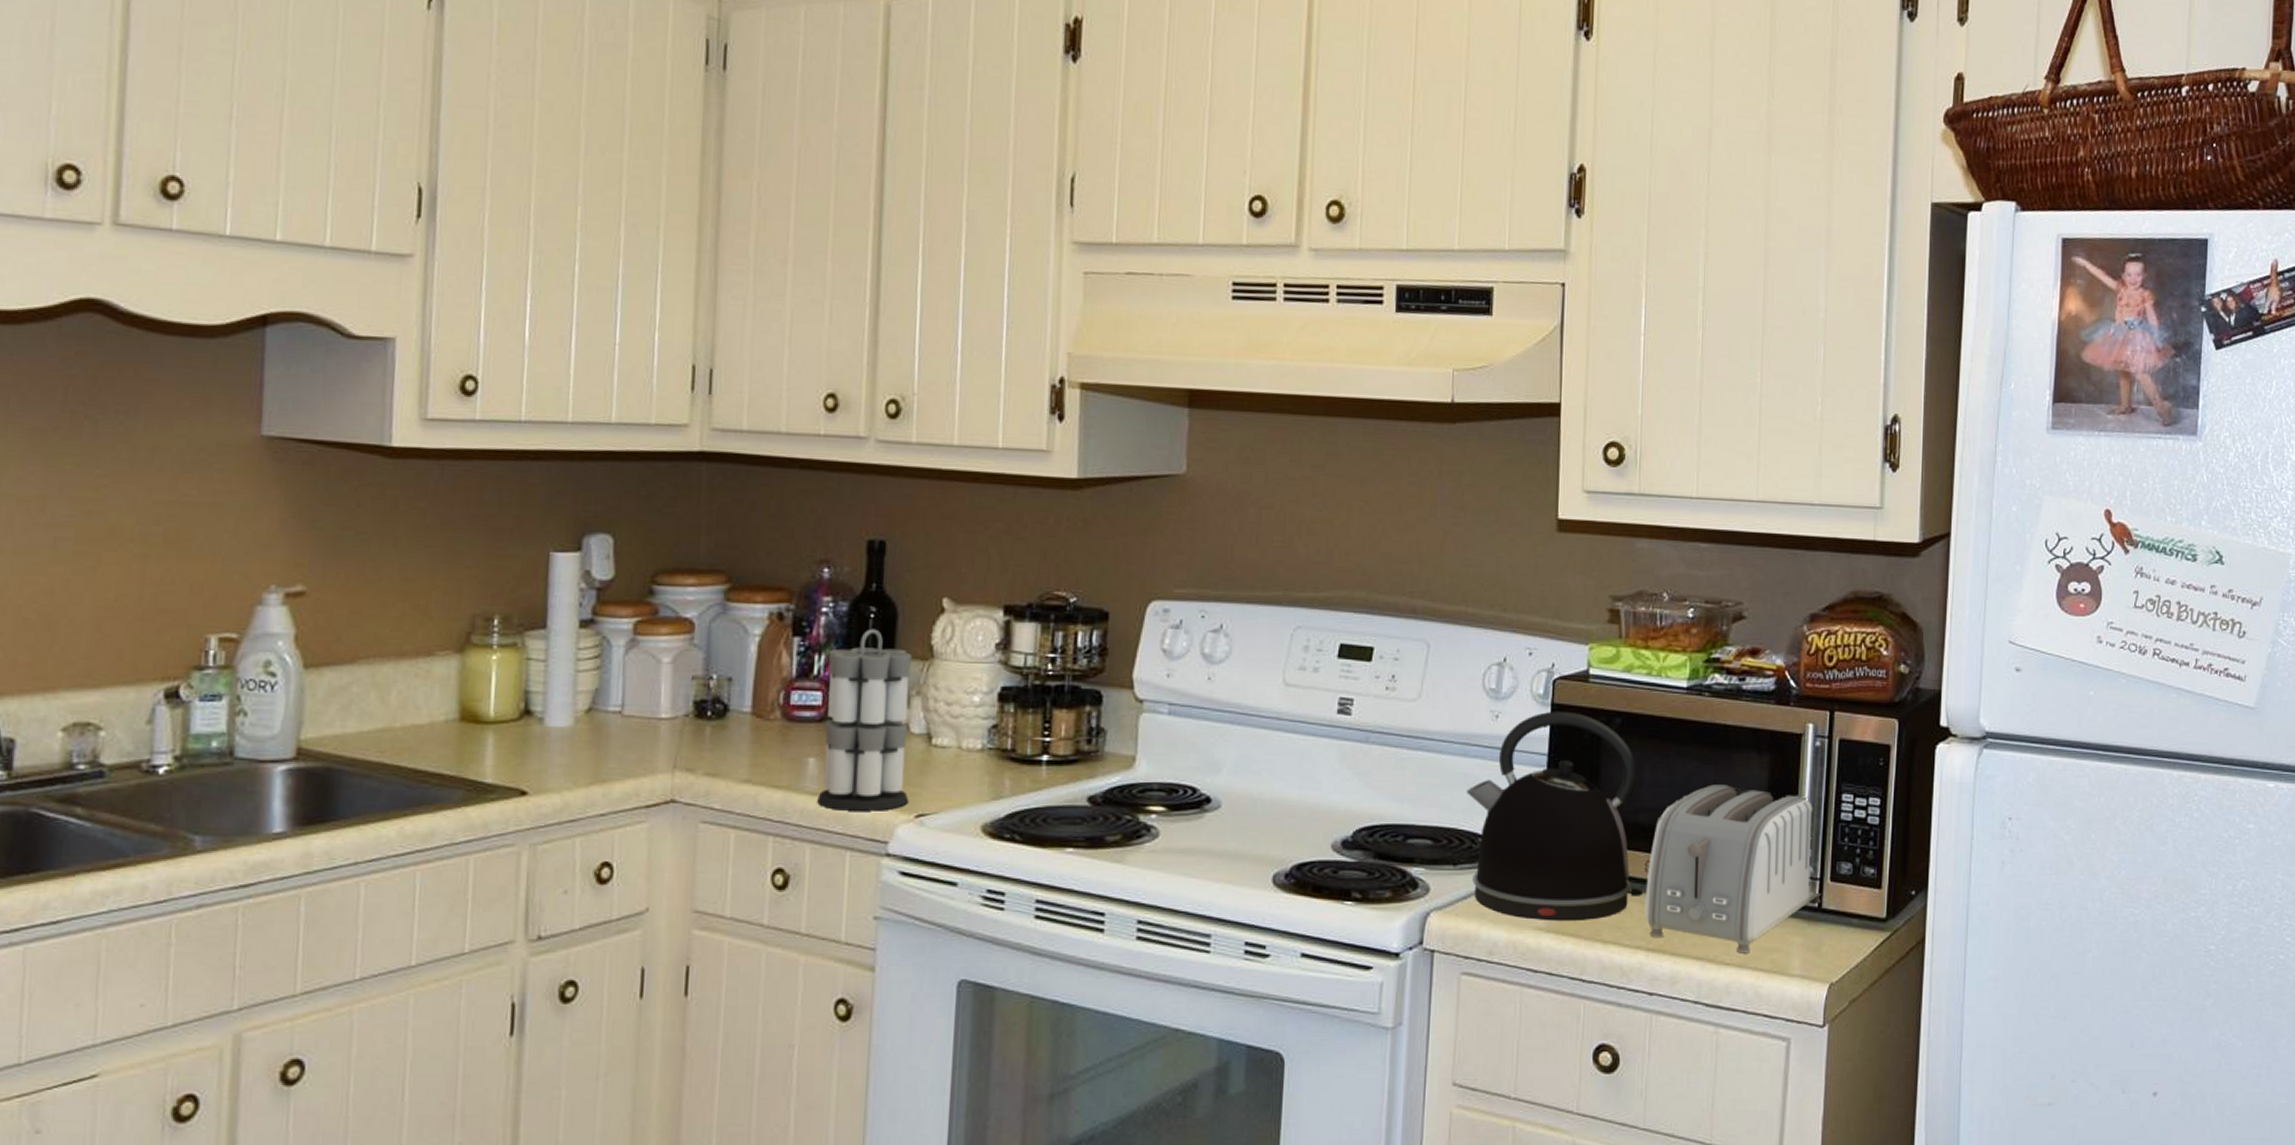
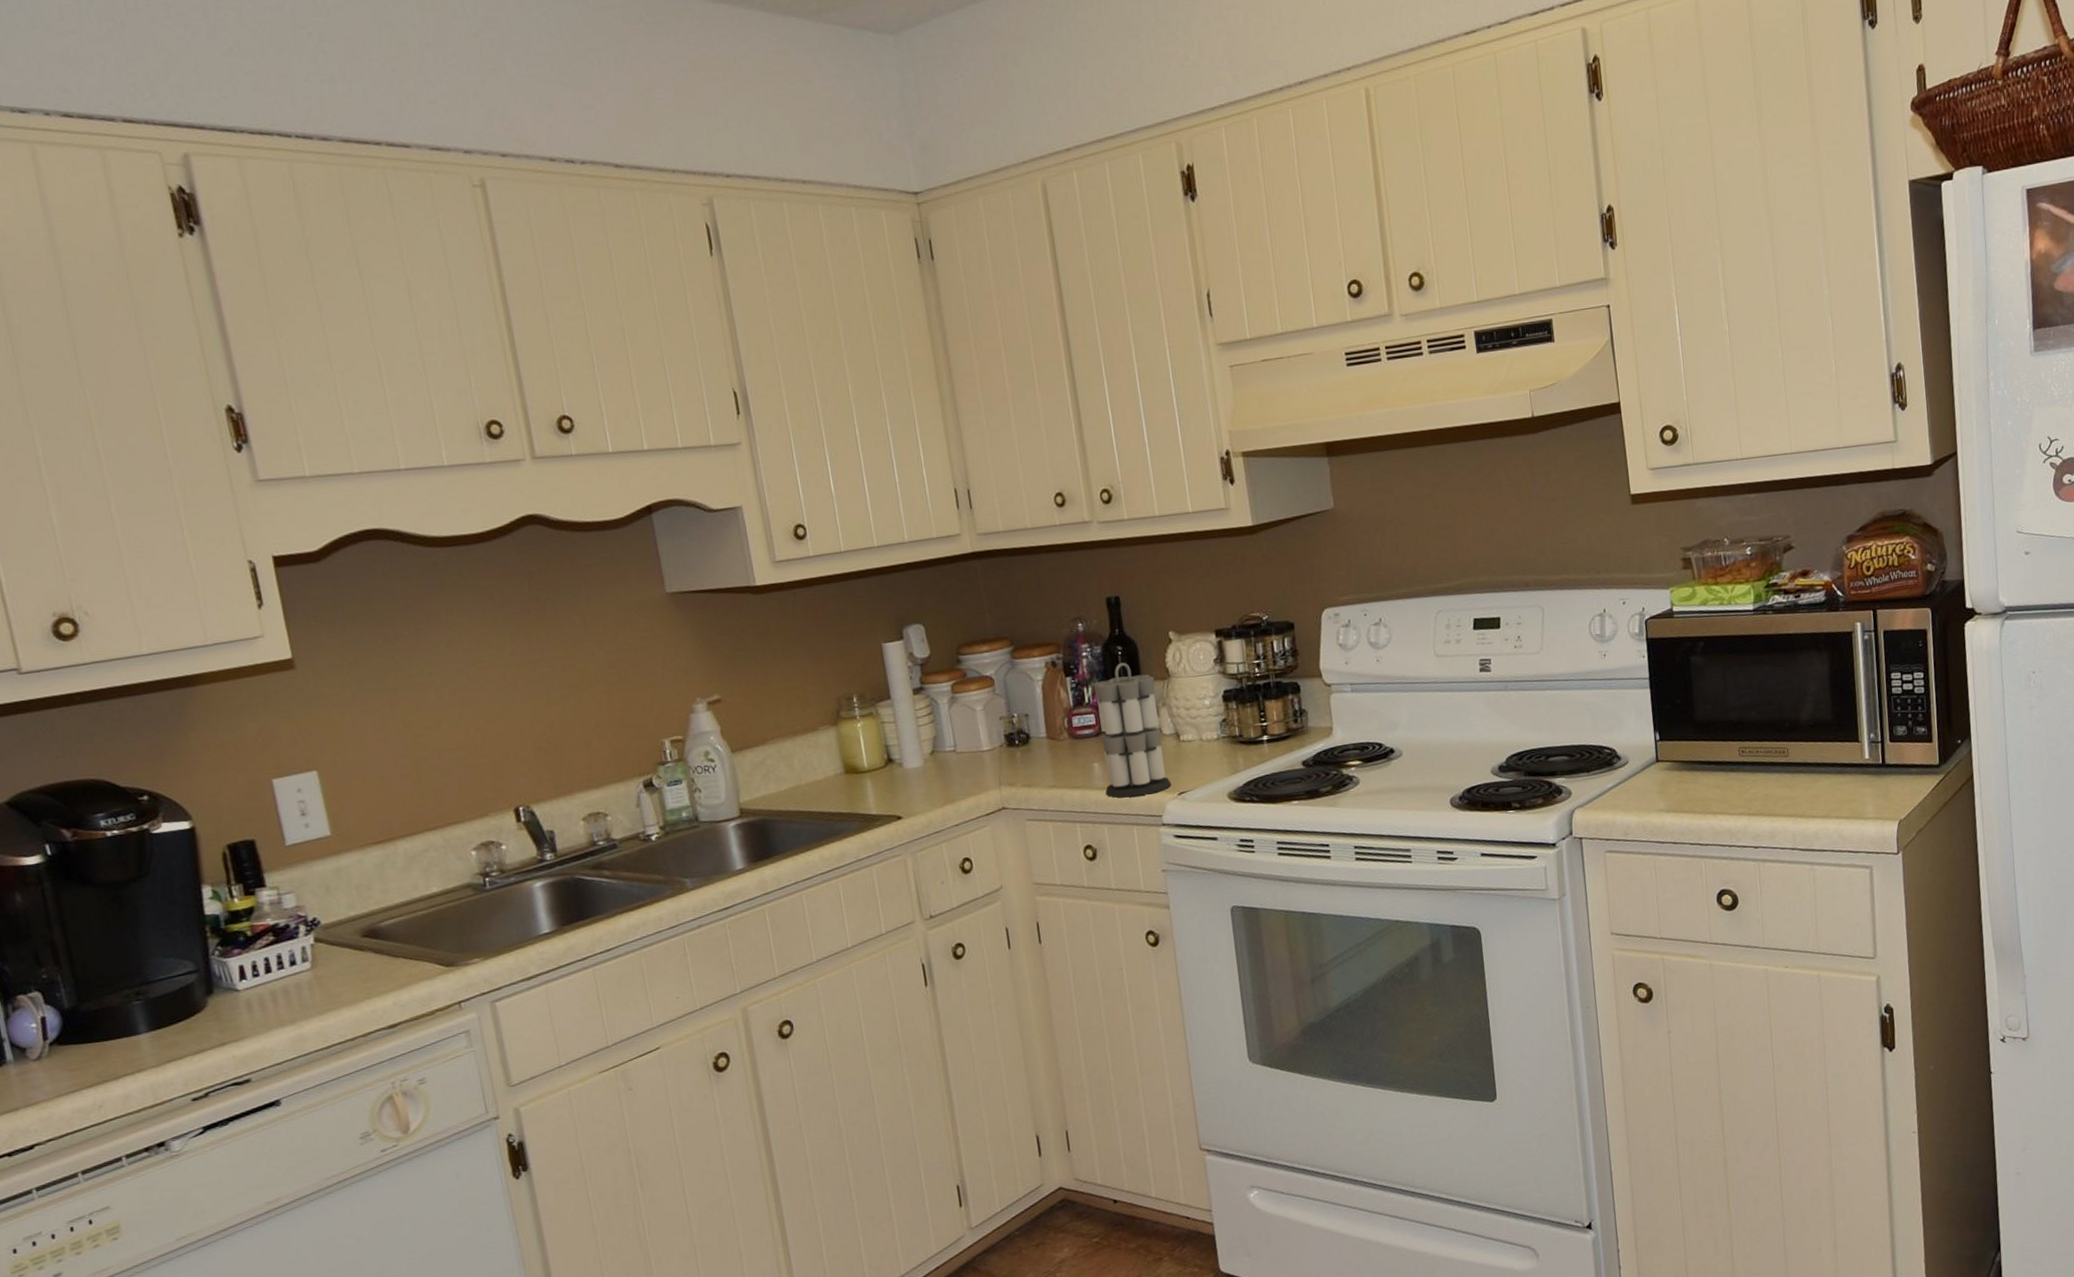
kettle: present [1466,711,1643,922] -> none [1589,642,1739,805]
toaster: present [1644,784,1824,954] -> none [1741,679,1885,808]

